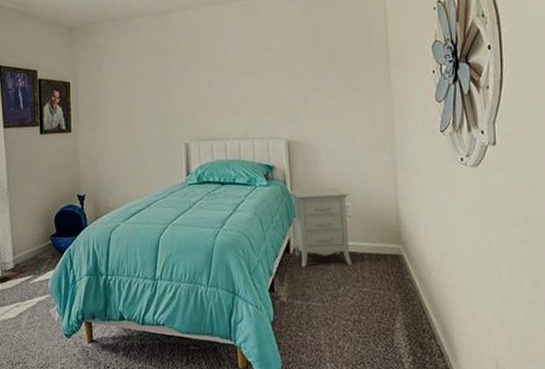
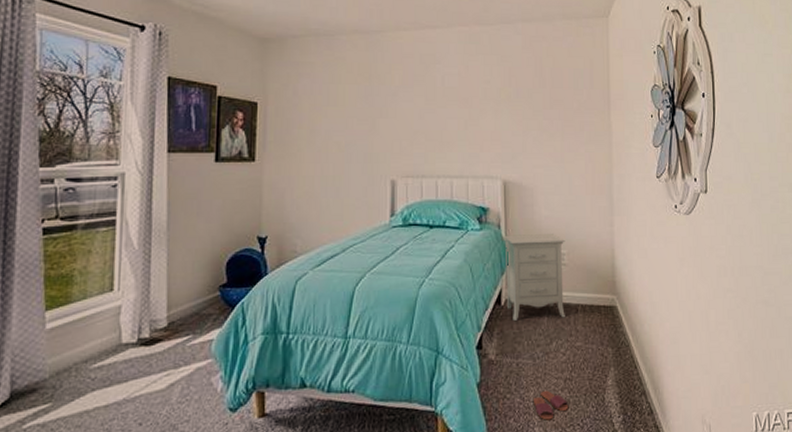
slippers: none [323,330,359,357] -> present [533,390,569,420]

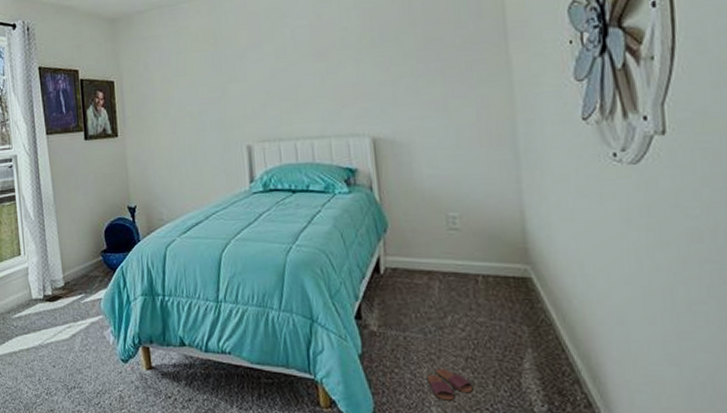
nightstand: present [503,234,565,321] -> none [376,194,462,291]

